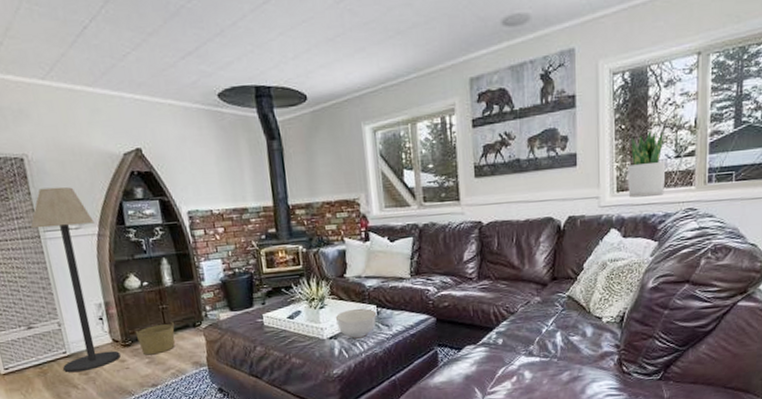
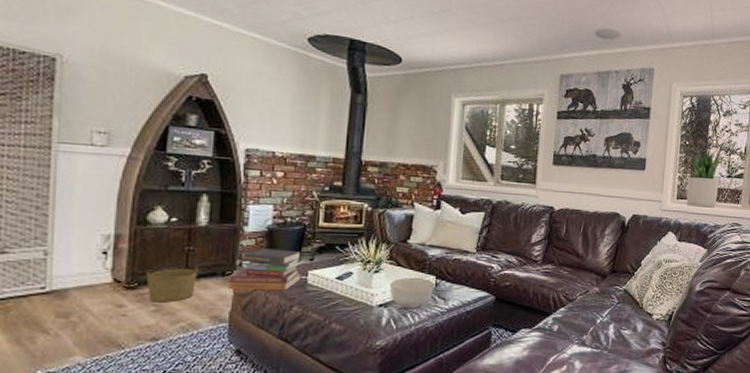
floor lamp: present [30,186,121,373] -> none [35,94,128,314]
books: none [199,297,258,339] -> present [229,248,302,291]

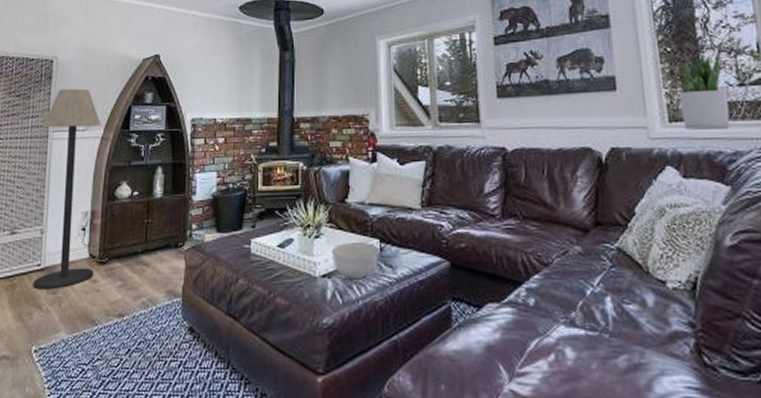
floor lamp: none [35,94,128,314] -> present [33,88,101,290]
basket: present [146,266,198,303] -> none [114,239,156,277]
books: present [229,248,302,291] -> none [181,217,245,262]

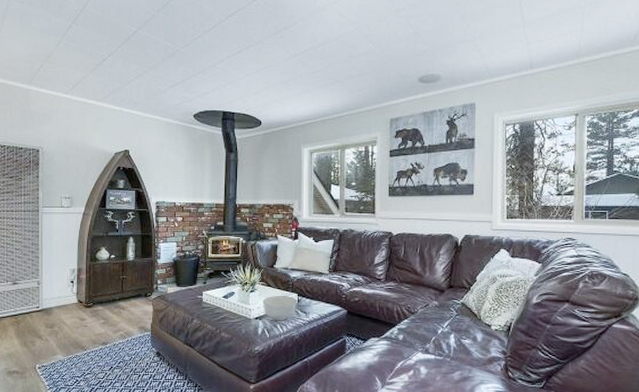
floor lamp: present [33,88,101,290] -> none [33,174,82,325]
planter: present [679,55,731,130] -> none [516,172,549,225]

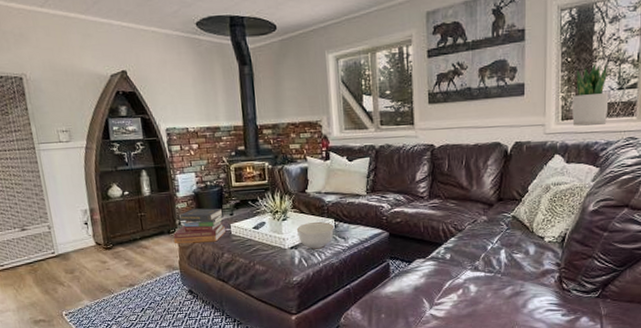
books: none [150,275,198,308] -> present [173,208,226,244]
planter: none [516,172,549,225] -> present [572,64,609,126]

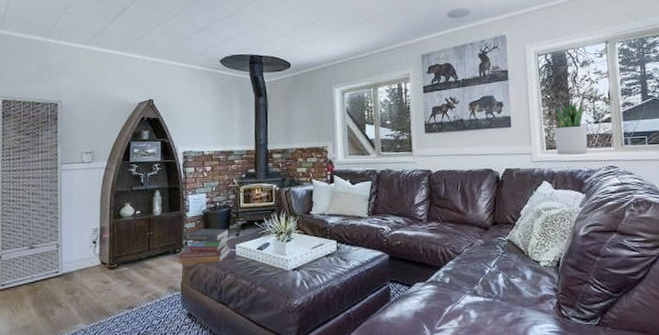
bowl: present [296,221,335,249] -> none [299,243,337,271]

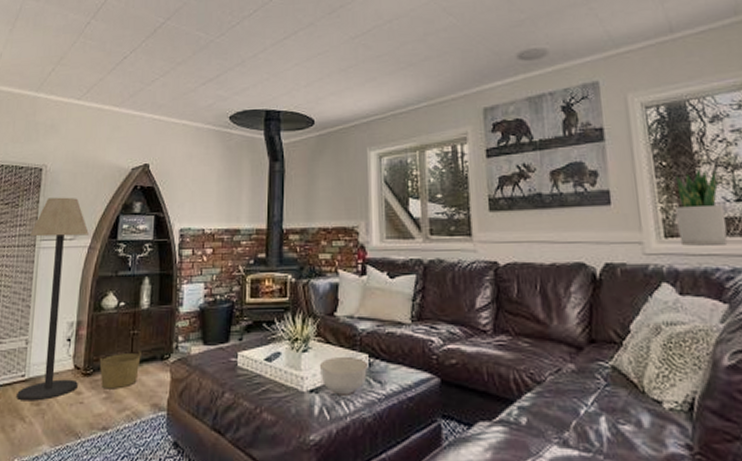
floor lamp: none [52,127,105,292] -> present [17,197,89,401]
basket: none [122,247,157,278] -> present [99,350,141,389]
books: present [179,228,231,265] -> none [167,329,232,375]
bowl: none [299,243,337,271] -> present [319,356,369,396]

